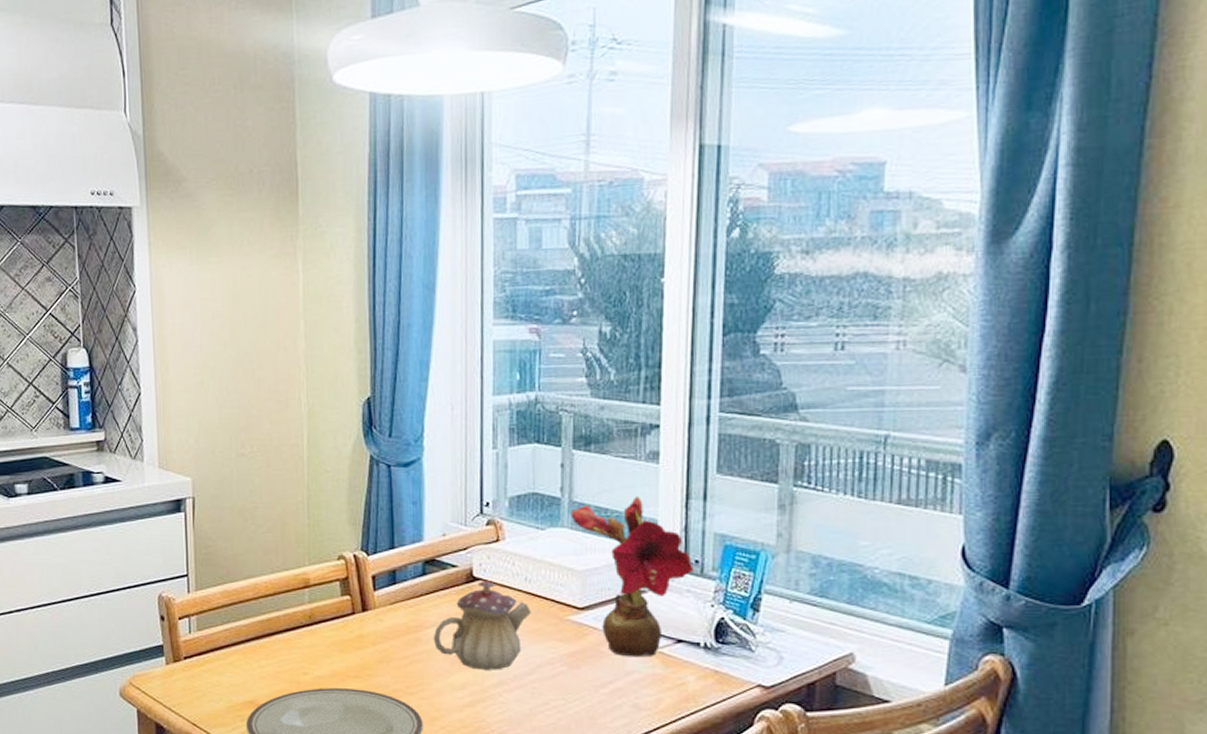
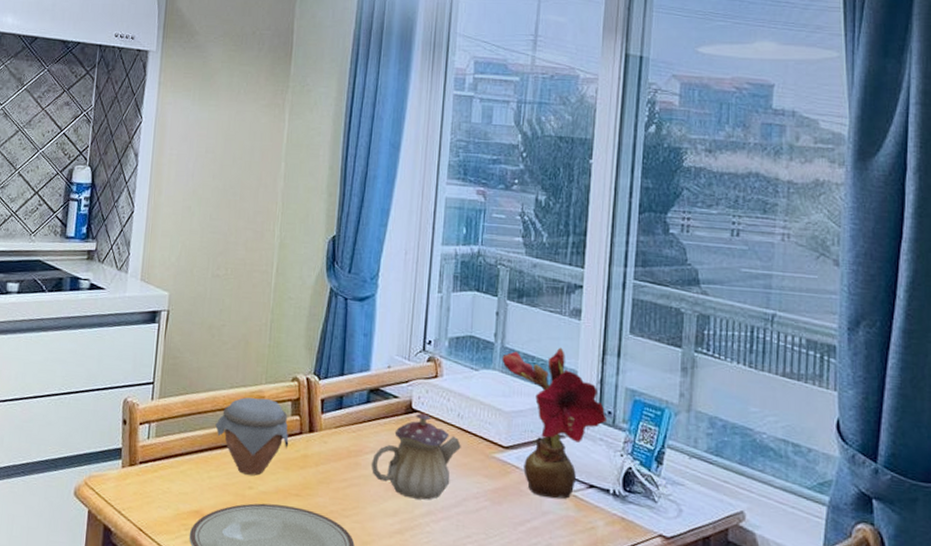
jar: none [260,580,342,661] -> present [215,397,289,476]

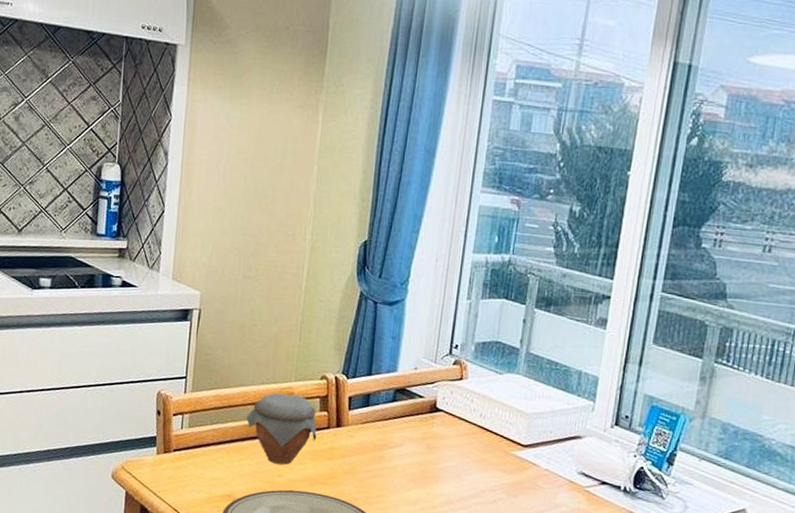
teapot: present [371,412,461,500] -> none [395,411,482,491]
flower: present [502,347,606,499] -> none [526,354,624,494]

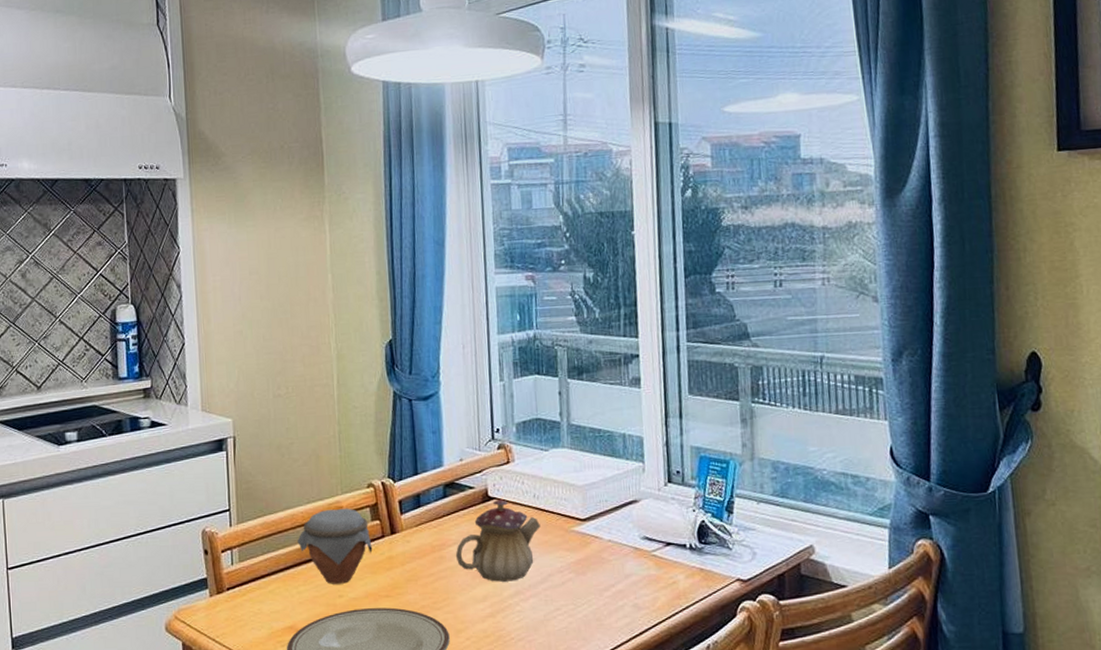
teapot: none [395,411,482,491] -> present [455,498,540,582]

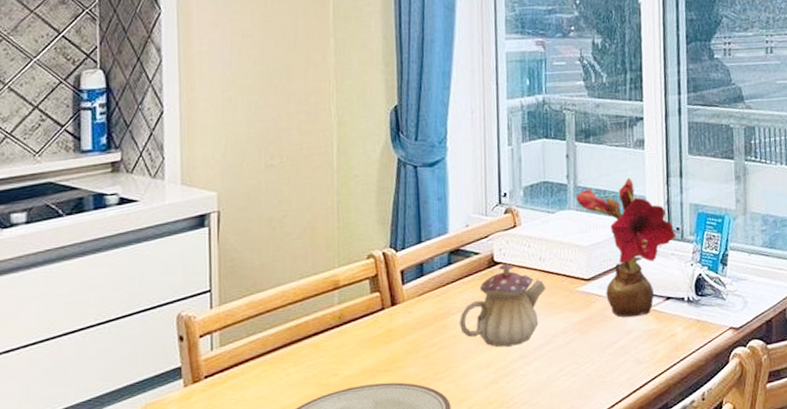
jar: present [297,508,373,584] -> none [288,281,371,363]
flower: none [569,417,676,561] -> present [576,177,676,318]

